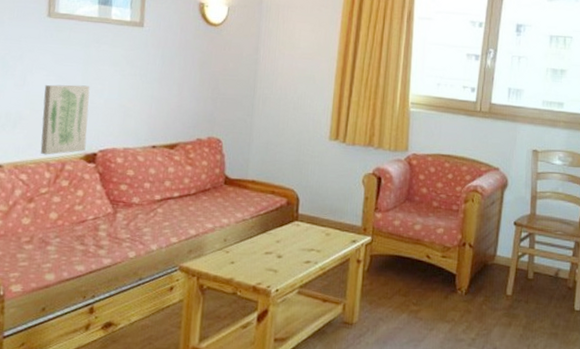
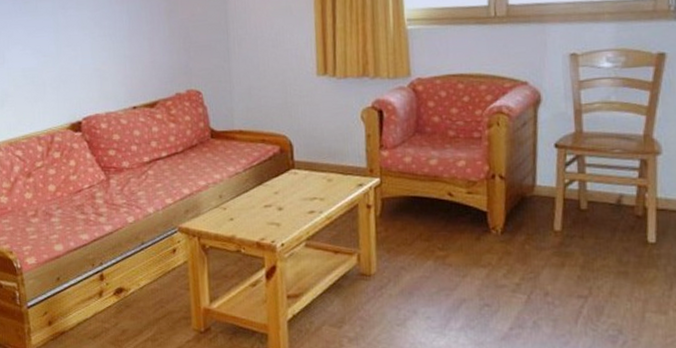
wall art: present [40,84,90,155] -> none [22,54,70,129]

